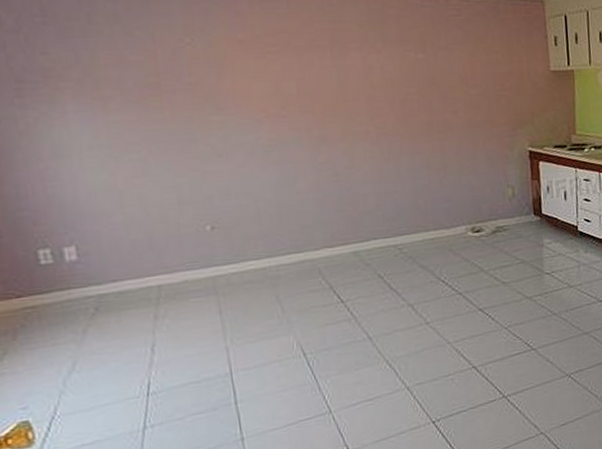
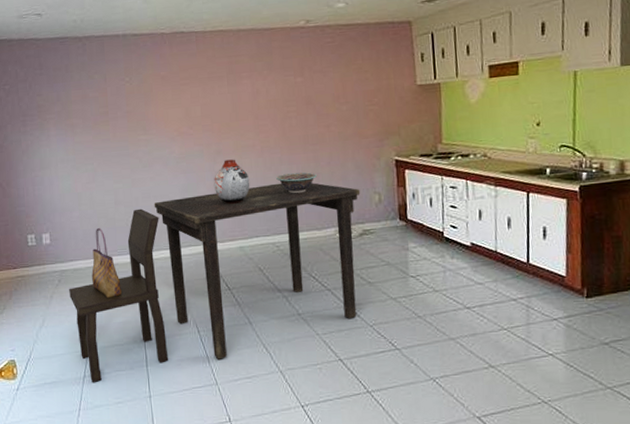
dining chair: none [113,209,266,435] -> present [69,208,169,383]
tote bag: none [147,235,195,326] -> present [92,227,122,299]
dining table: none [235,176,493,384] -> present [154,183,361,360]
vase: none [316,148,365,202] -> present [213,159,250,204]
decorative bowl: none [396,163,444,189] -> present [276,172,317,194]

